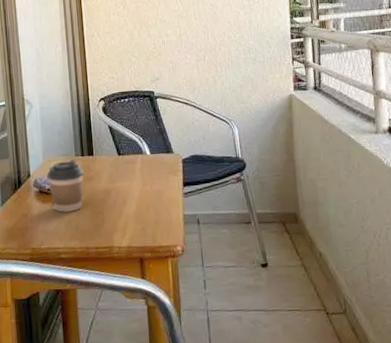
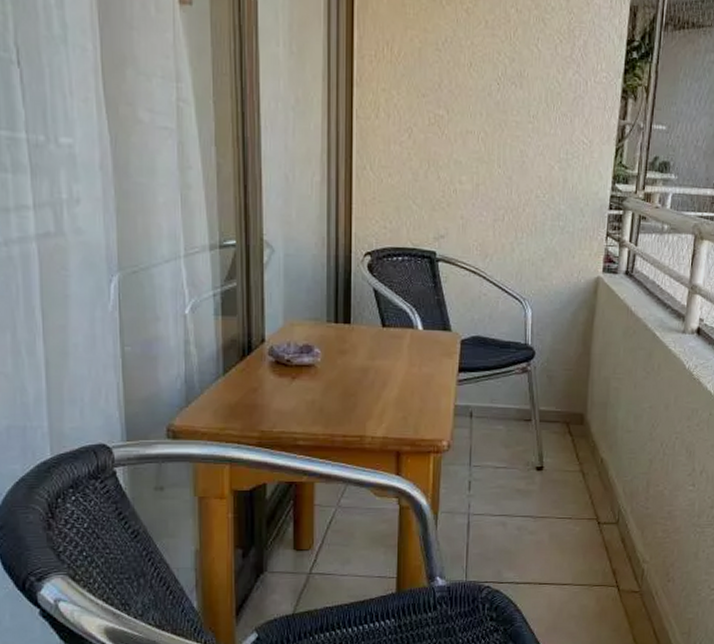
coffee cup: present [47,159,84,213] -> none [288,326,336,392]

